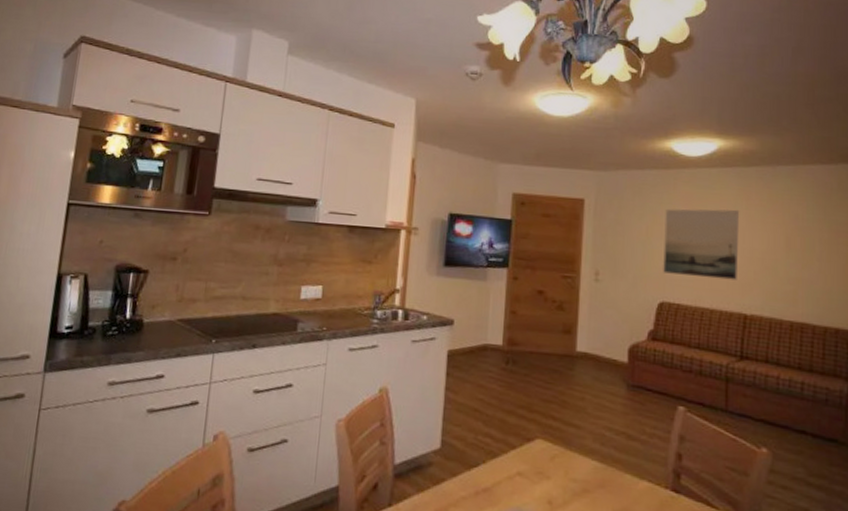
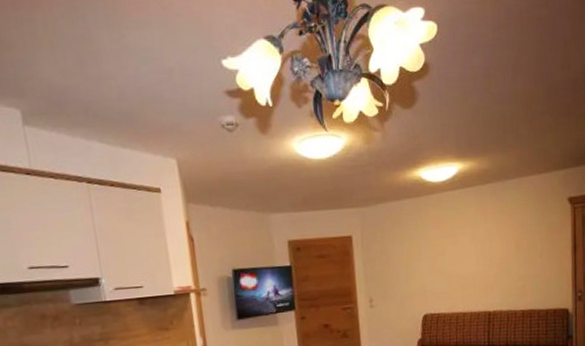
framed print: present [663,208,740,280] -> none [420,224,481,290]

